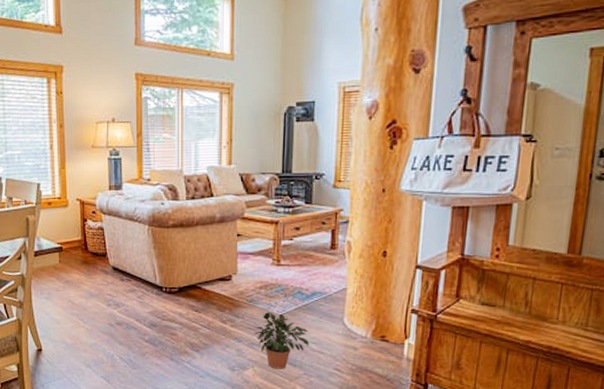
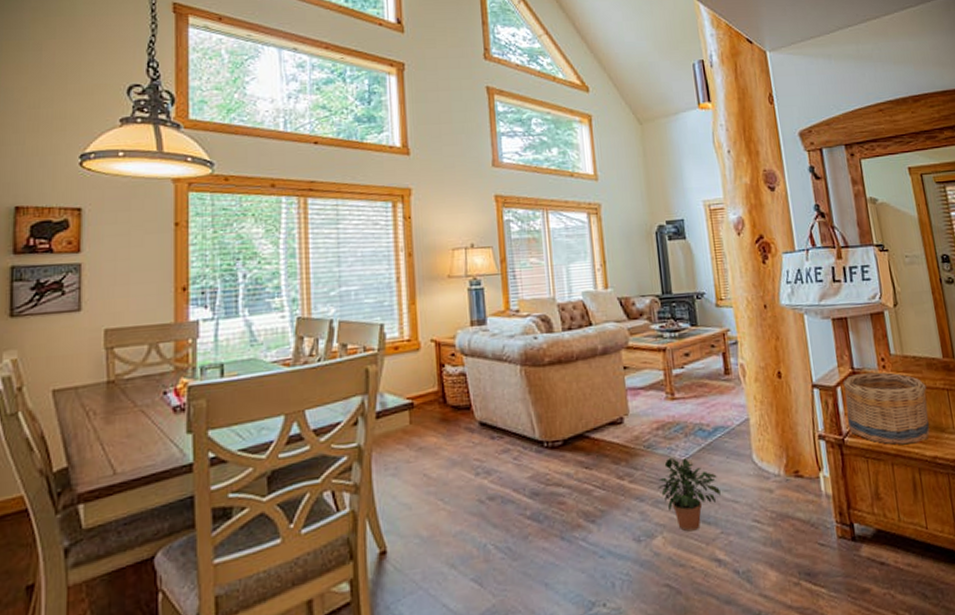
basket: none [444,261,540,328] -> present [843,372,930,445]

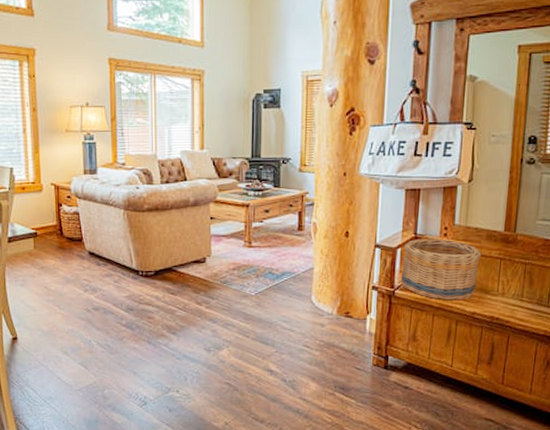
potted plant: present [658,457,721,532] -> none [229,292,280,348]

